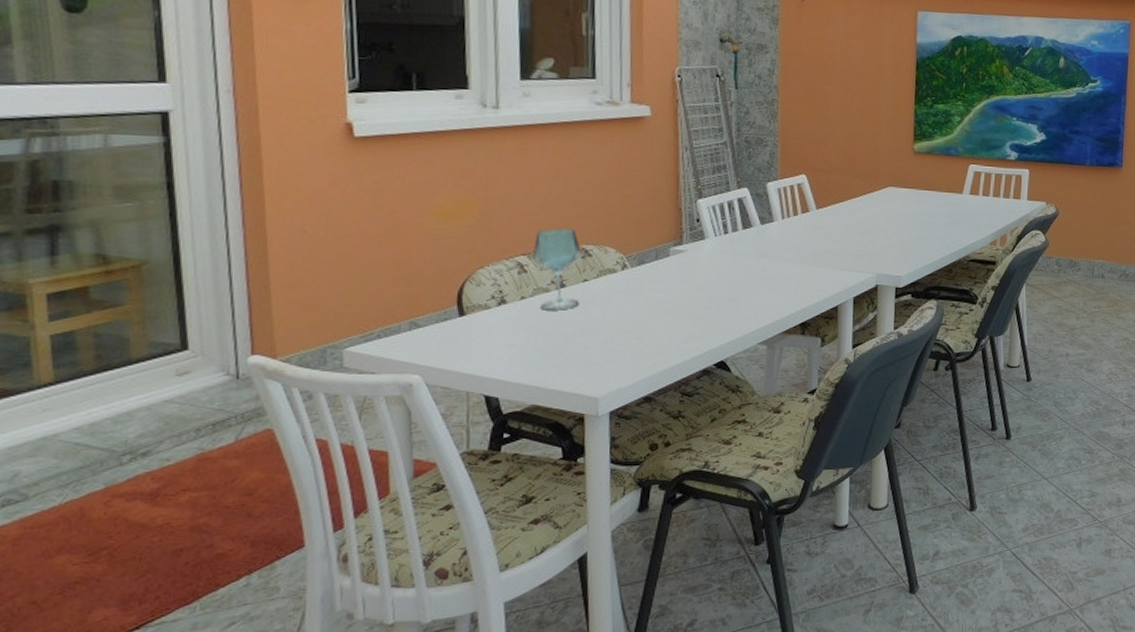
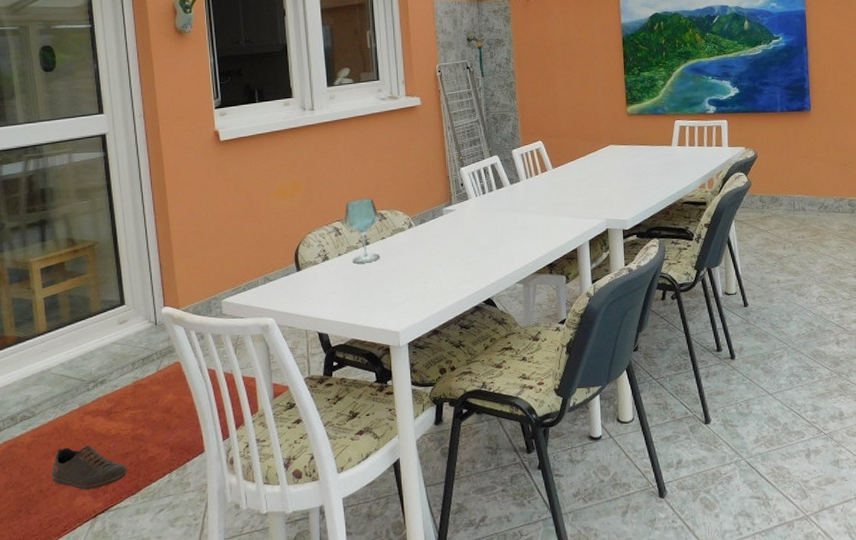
shoe: none [52,539,182,600] -> present [51,445,128,490]

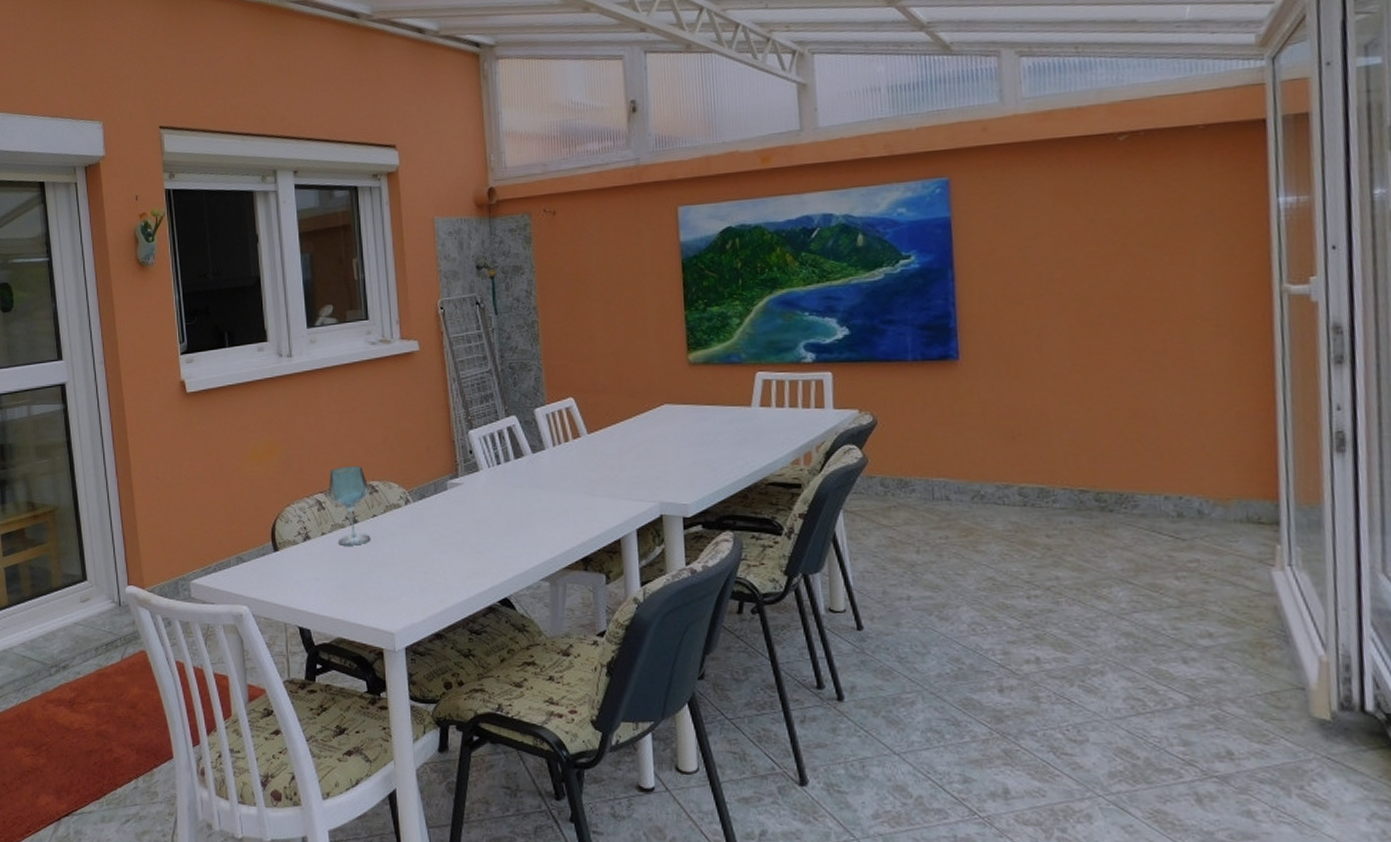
shoe: present [51,445,128,490] -> none [14,738,93,789]

